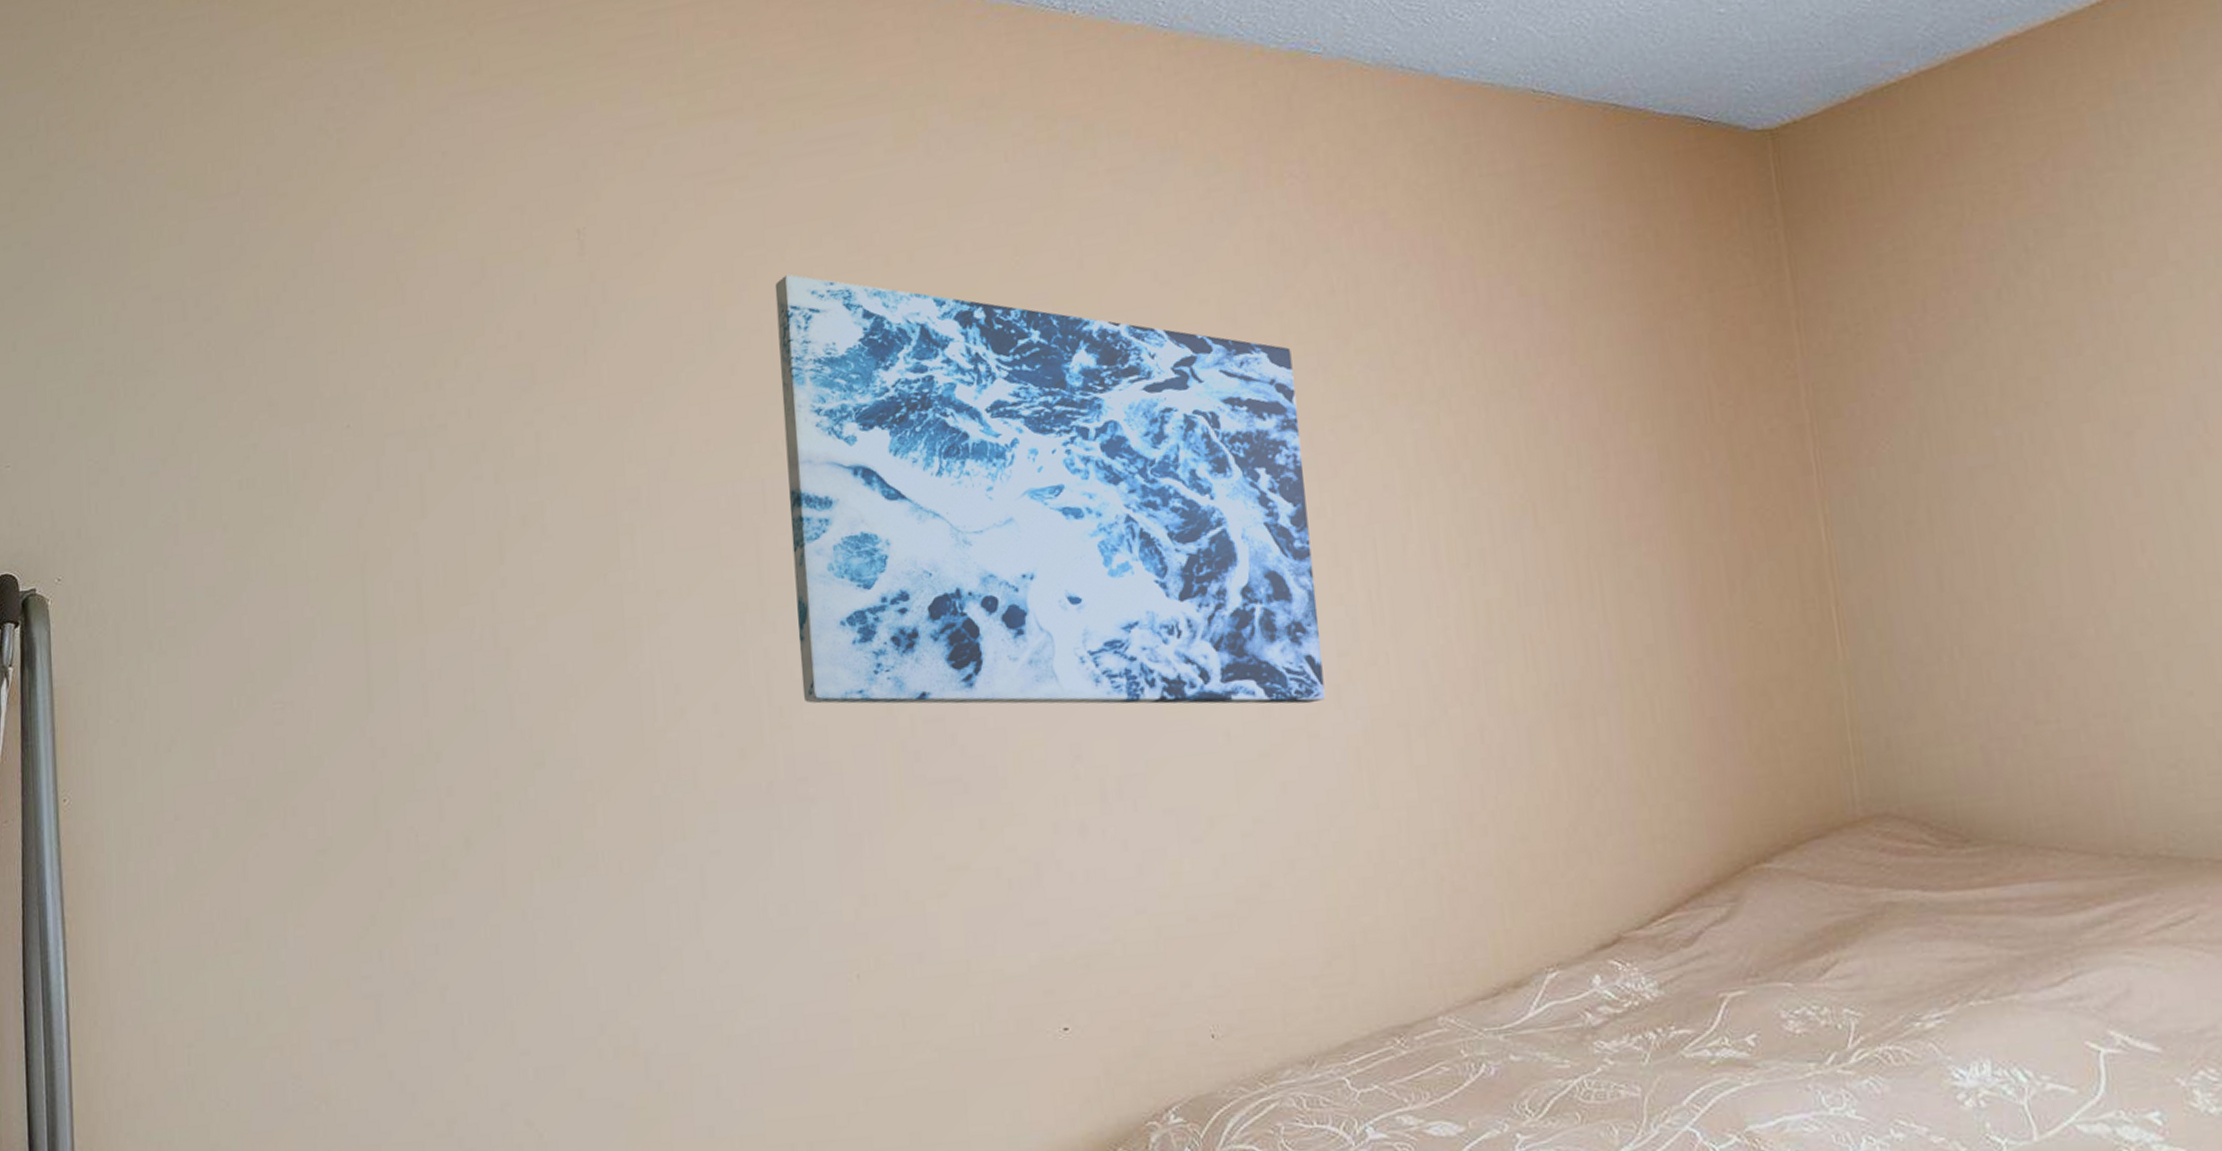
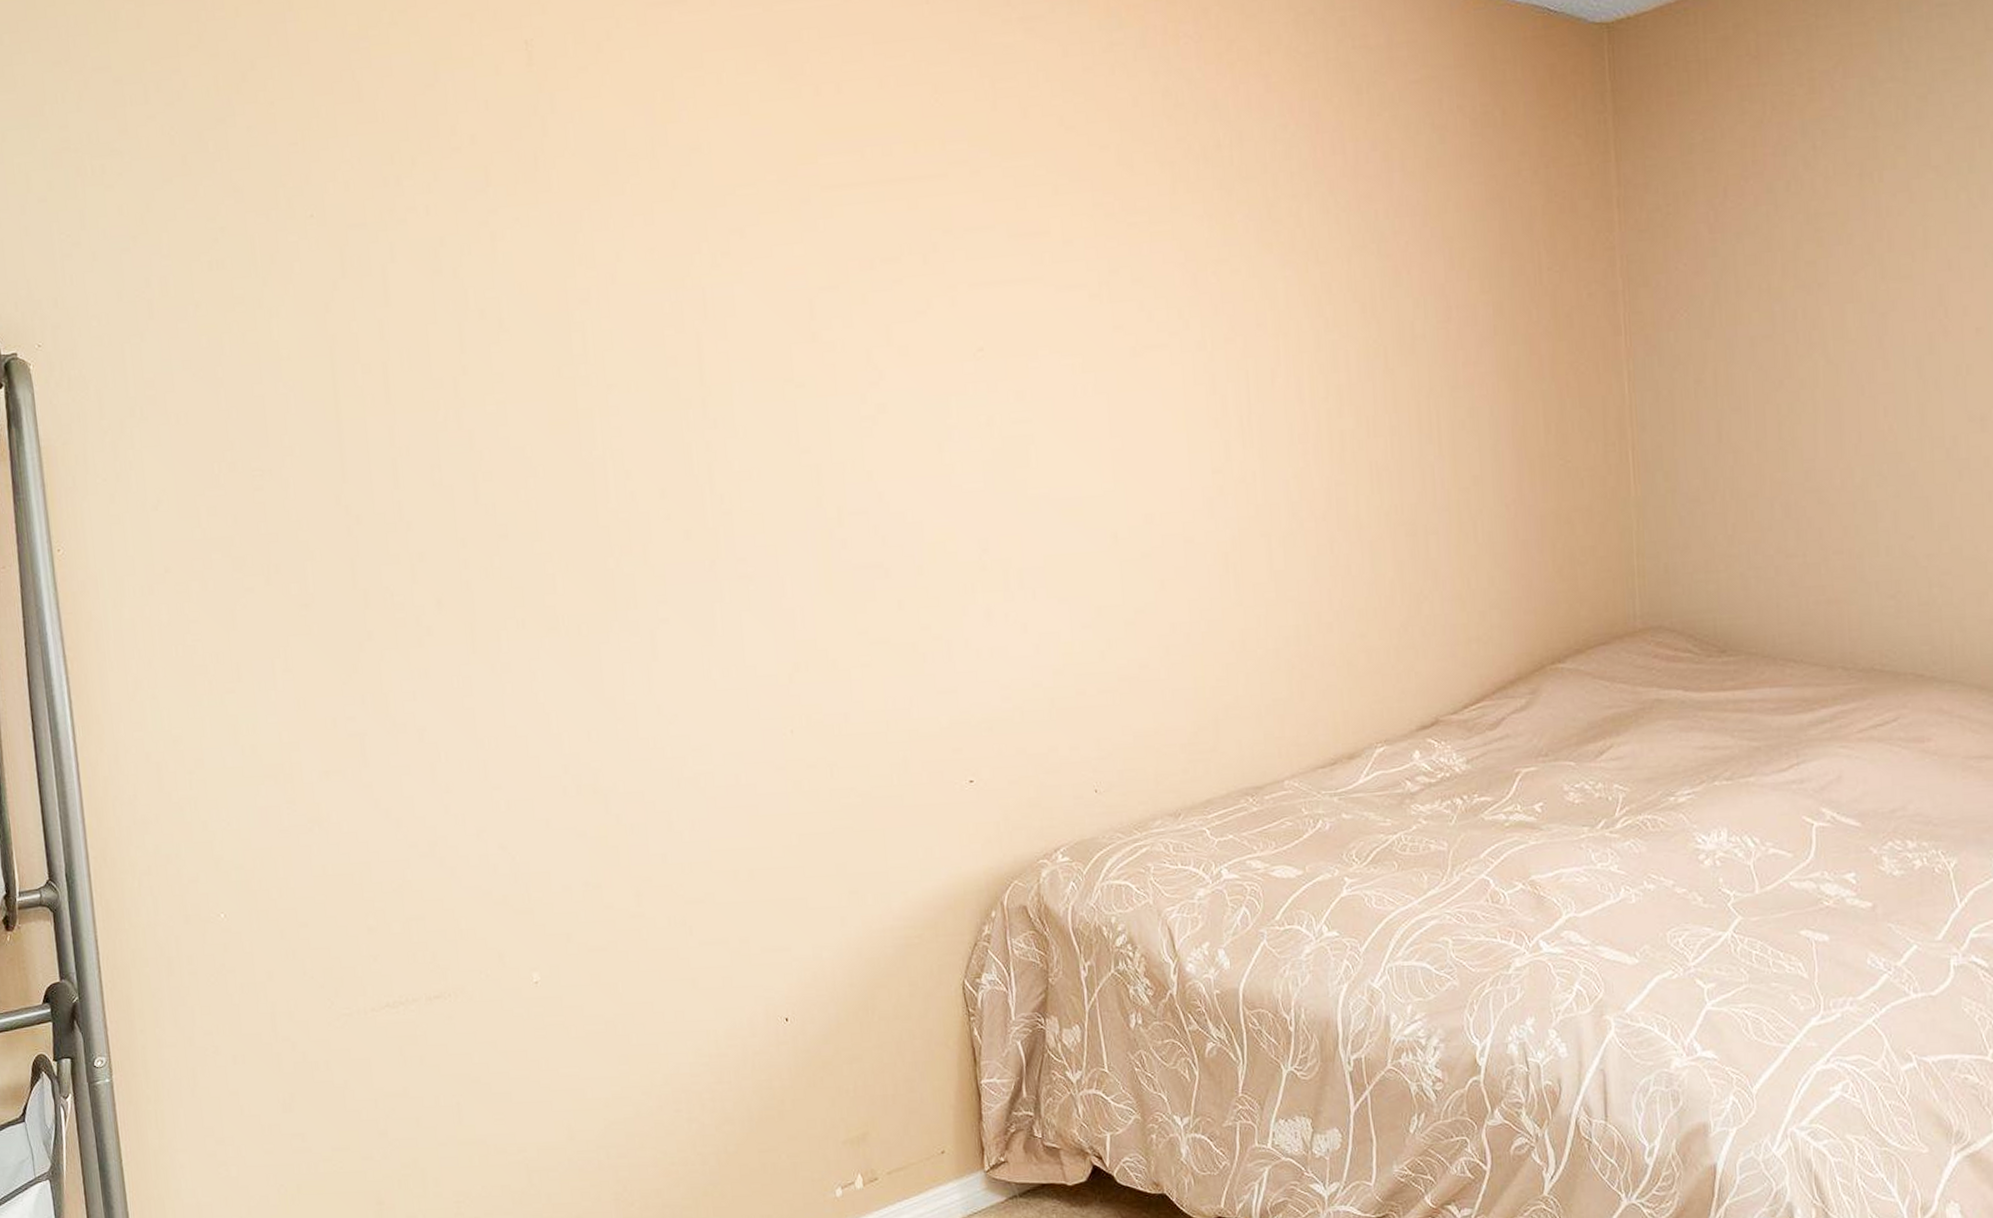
wall art: present [775,274,1326,704] -> none [713,97,1200,513]

